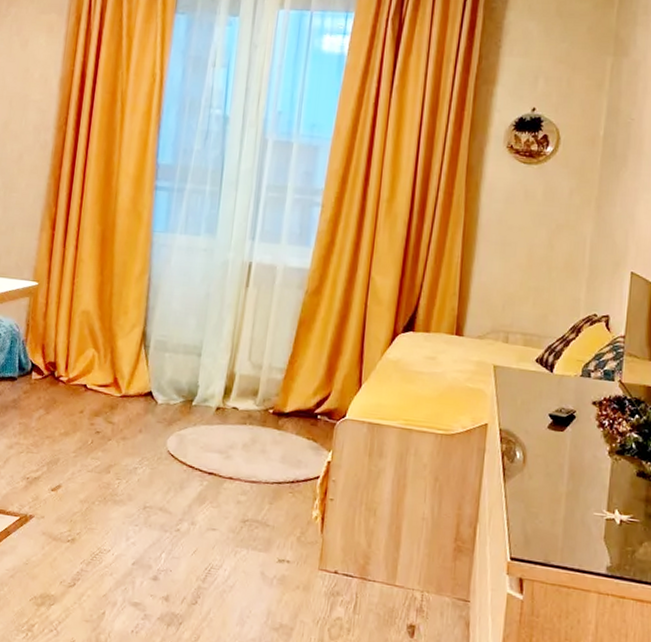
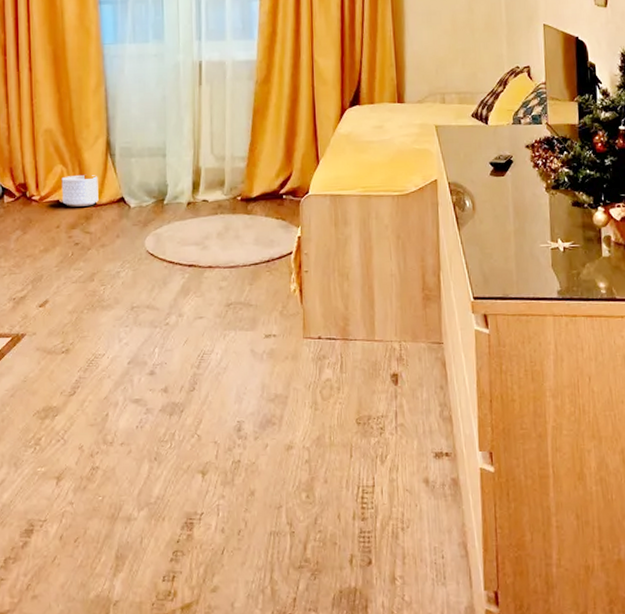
planter: none [89,361,129,396] -> present [61,175,99,207]

